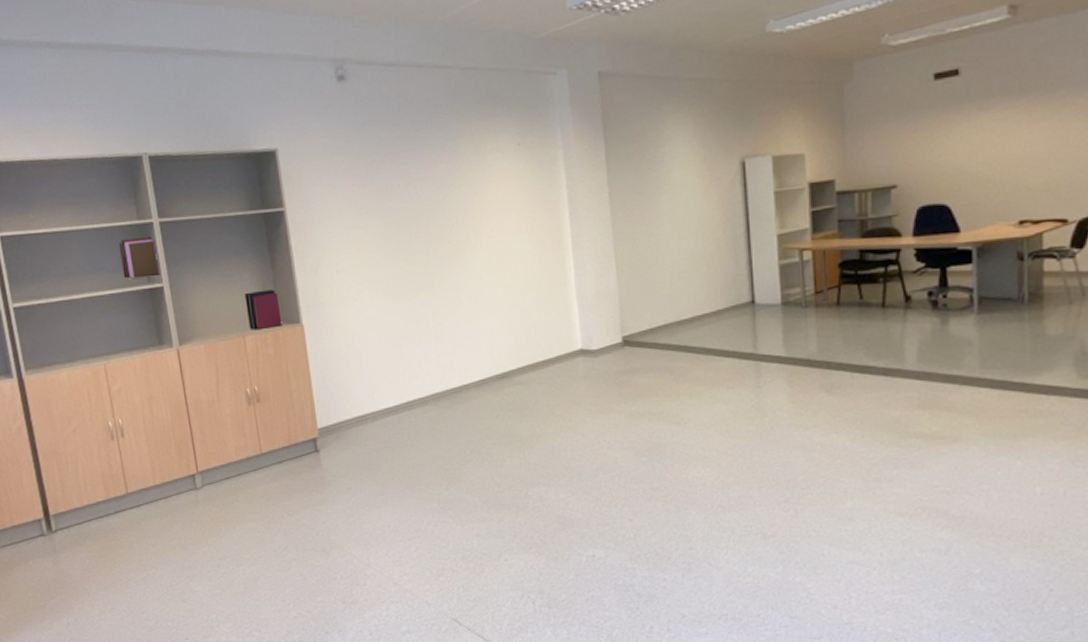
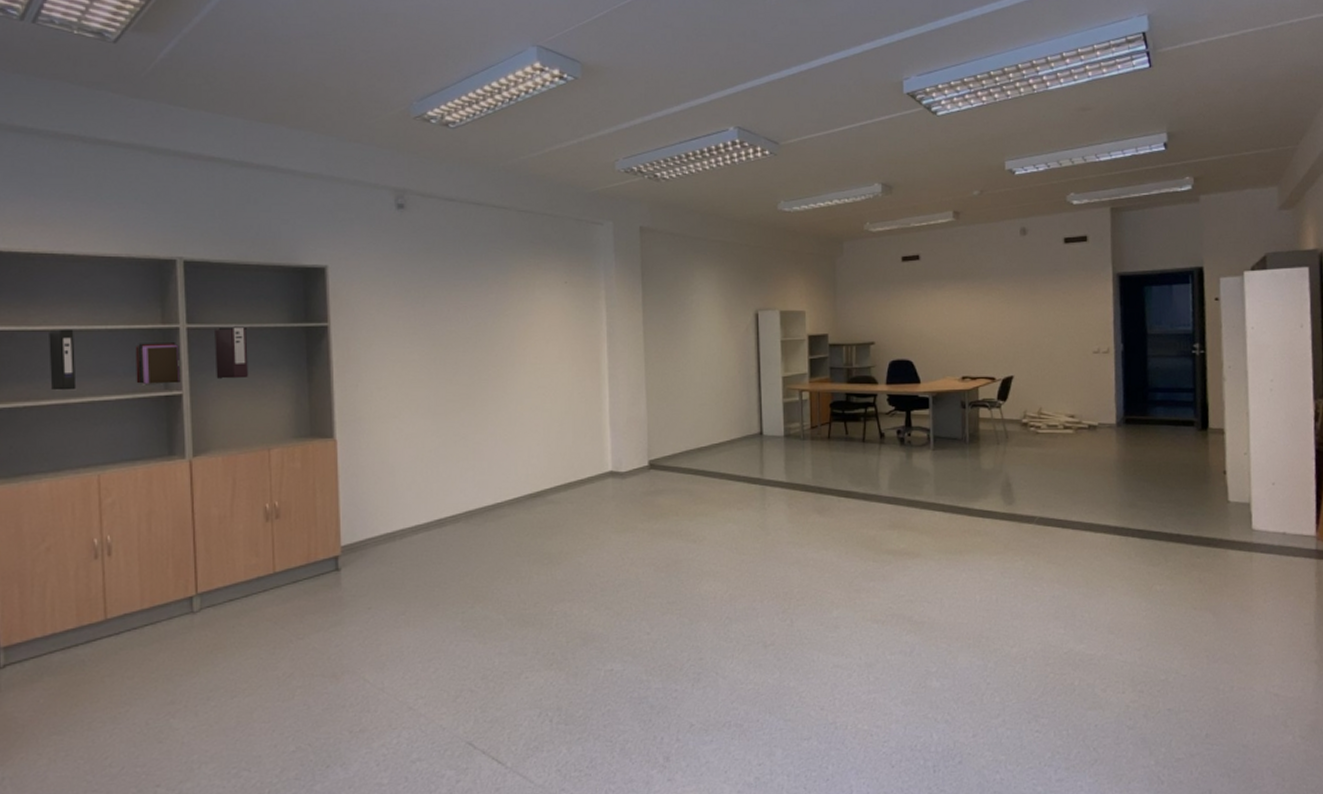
binder: none [48,230,77,288] -> present [49,328,77,391]
binder: none [183,218,217,270] -> present [215,328,248,379]
books: present [244,289,283,330] -> none [275,403,314,443]

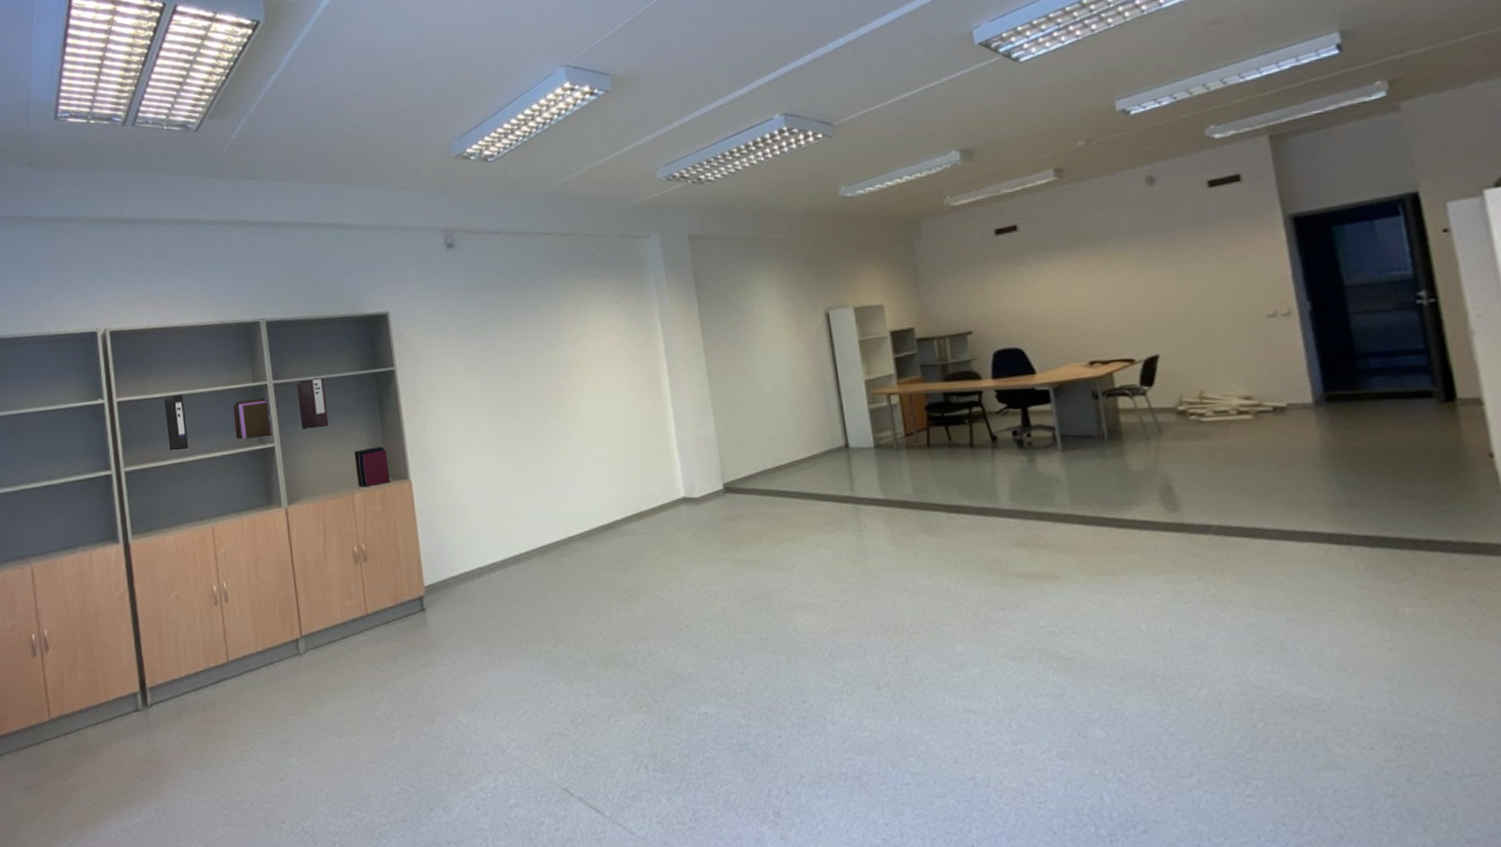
books: none [275,403,314,443] -> present [354,446,391,488]

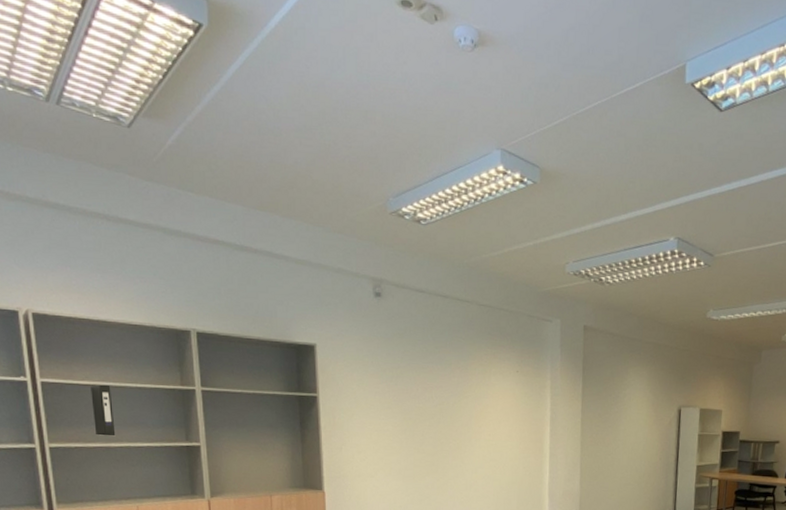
books: present [234,399,272,440] -> none [161,400,198,436]
binder: present [297,379,328,430] -> none [224,392,252,436]
books: present [354,446,391,488] -> none [275,459,307,492]

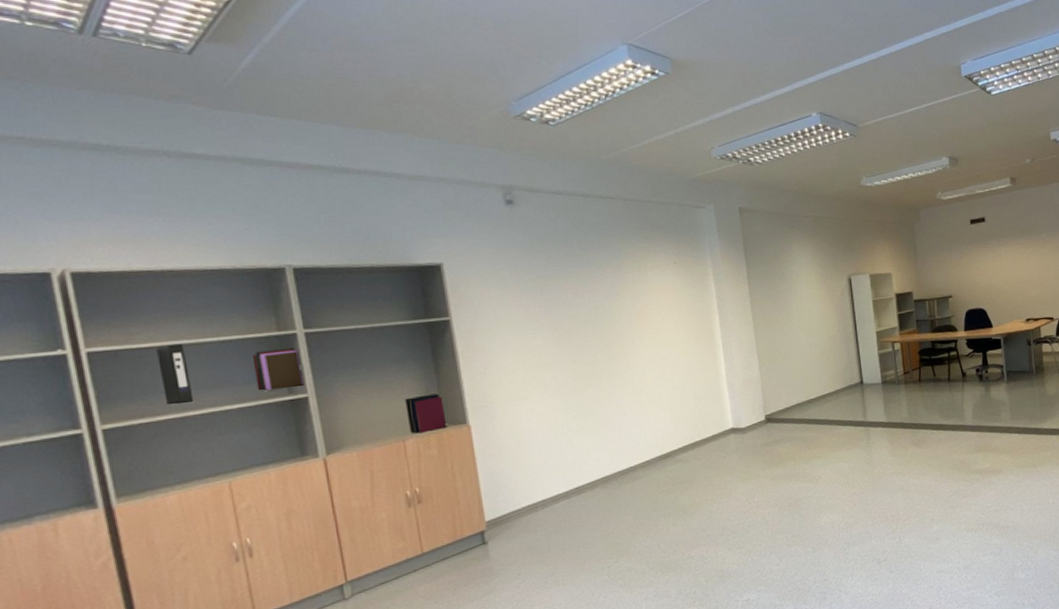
books: none [161,400,198,436] -> present [253,348,305,391]
books: none [275,459,307,492] -> present [405,393,447,434]

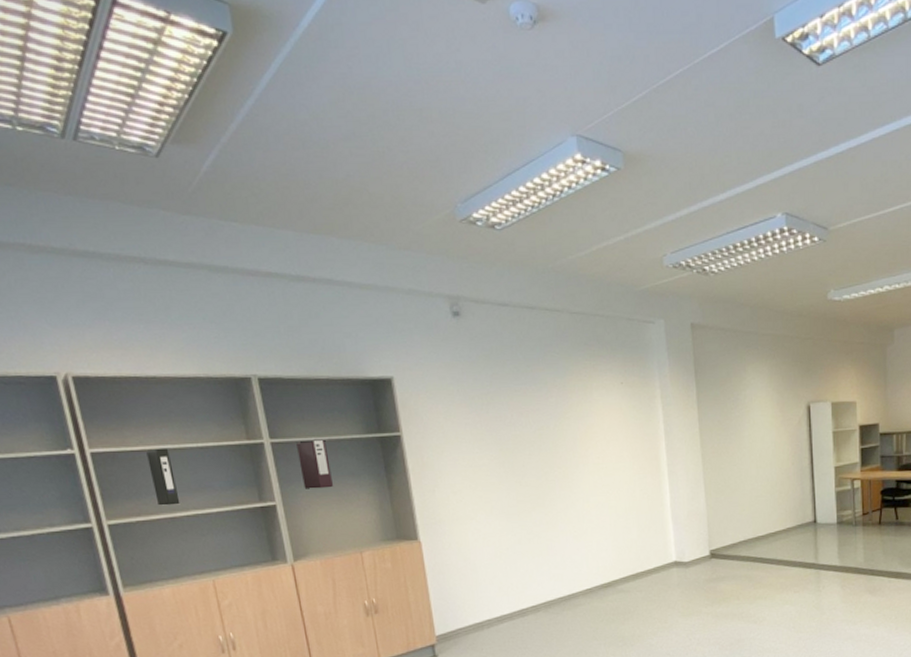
books: present [253,348,305,391] -> none [227,457,273,497]
binder: none [334,328,374,379] -> present [296,440,333,489]
books: present [405,393,447,434] -> none [361,508,400,547]

